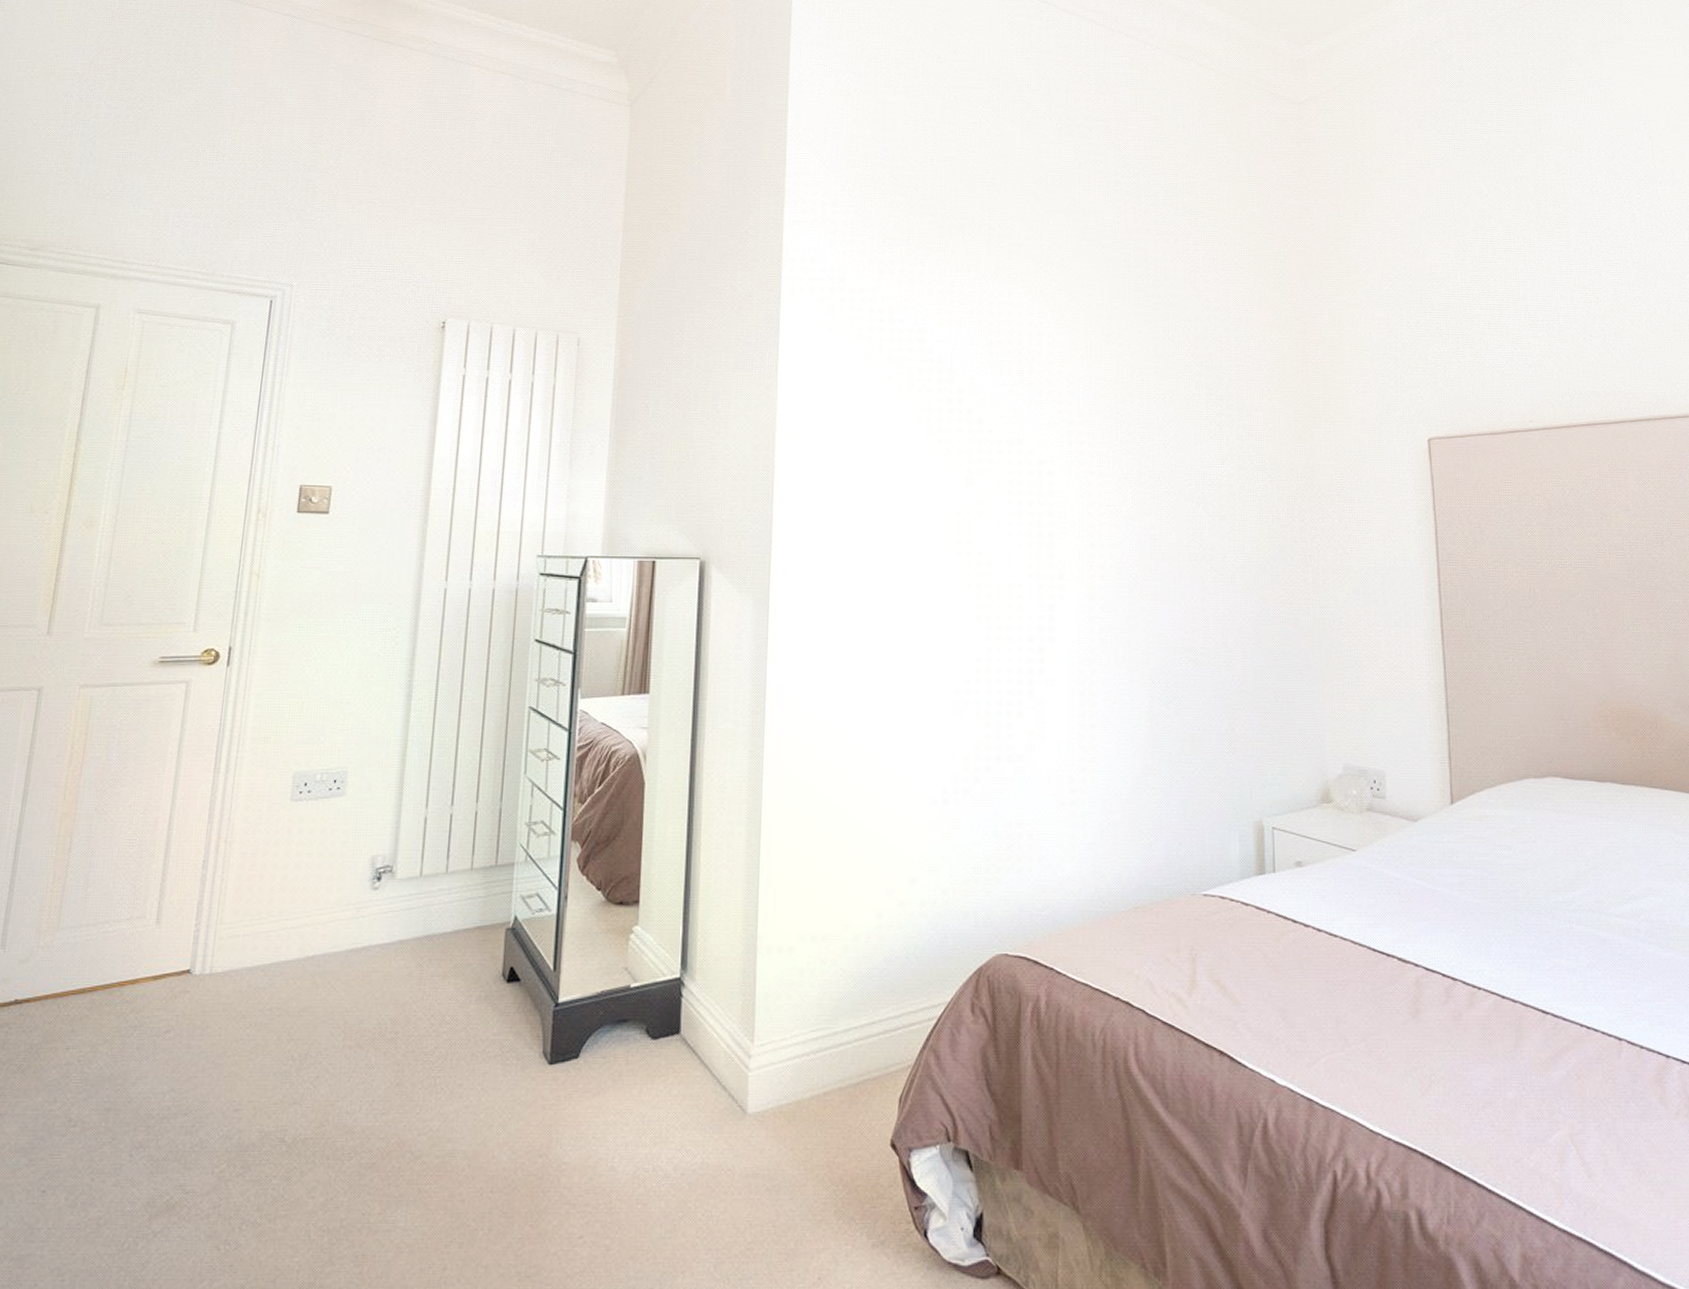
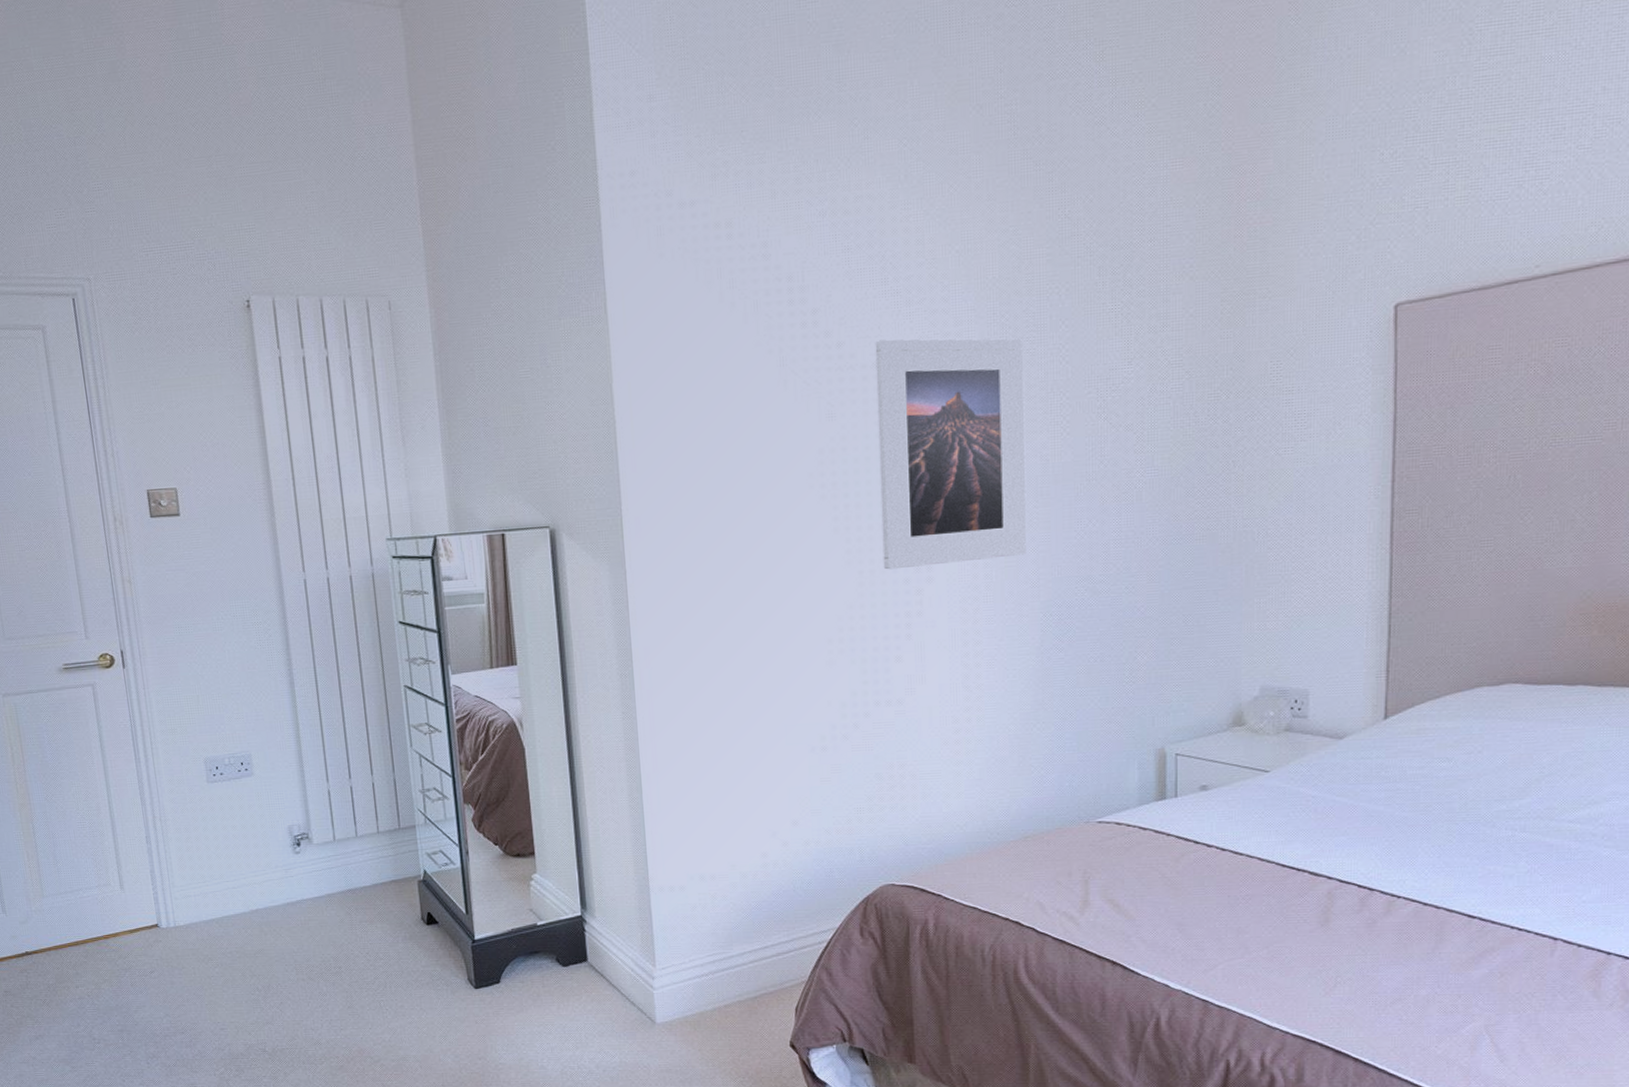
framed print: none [1010,421,1137,627] -> present [875,338,1026,570]

